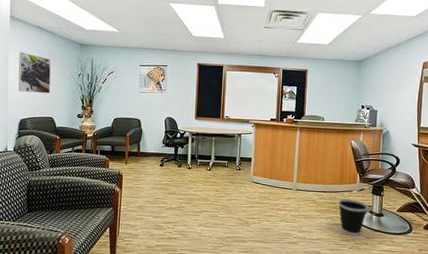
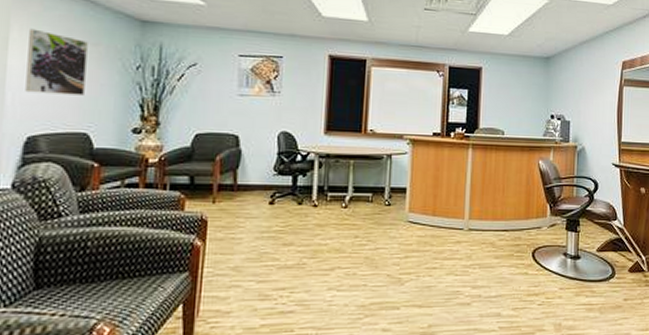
wastebasket: present [338,199,369,236] -> none [524,238,562,287]

